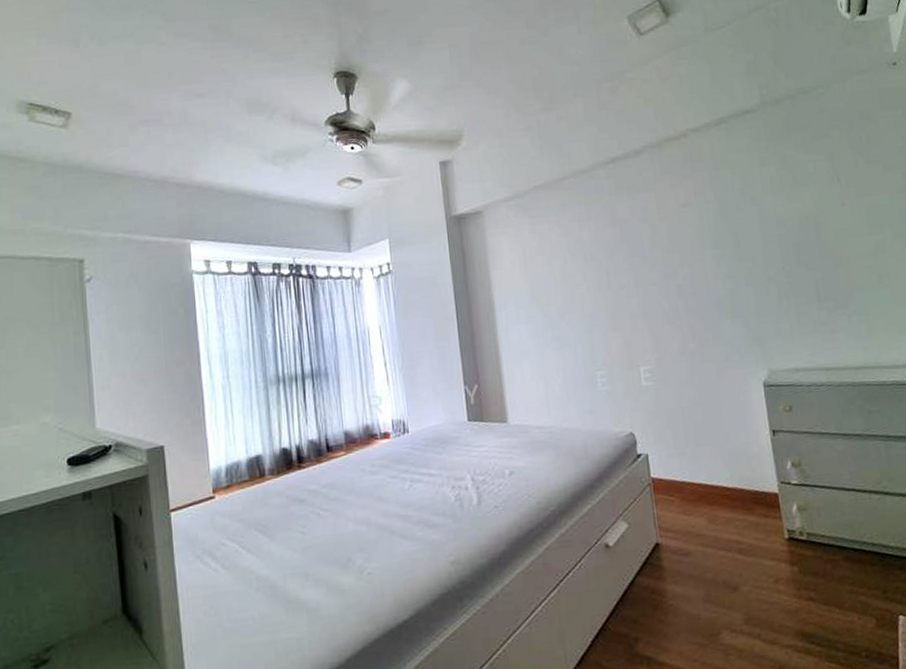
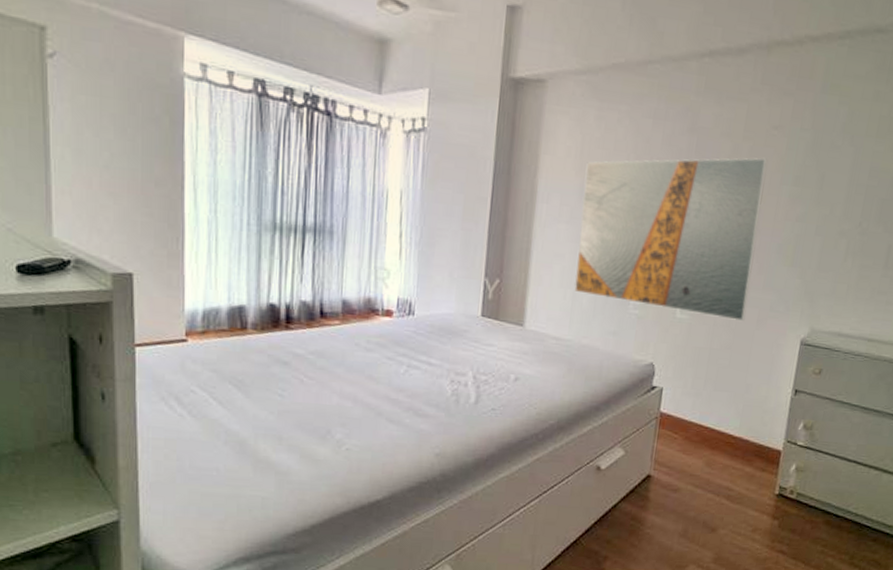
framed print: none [531,232,706,382] -> present [574,157,767,321]

